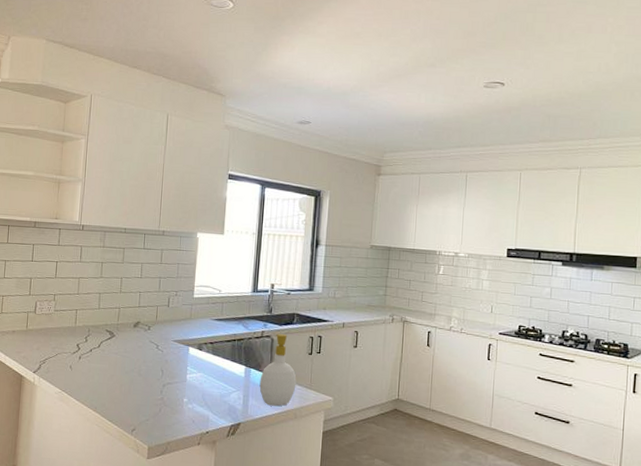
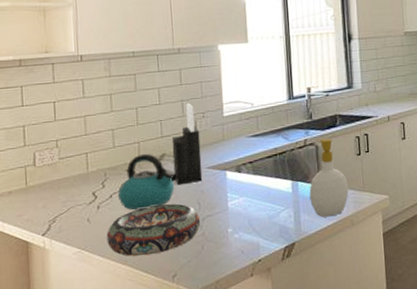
decorative bowl: none [83,365,162,408] -> present [106,203,201,257]
kettle: none [96,318,146,367] -> present [117,153,175,211]
knife block: none [141,280,171,352] -> present [170,102,203,186]

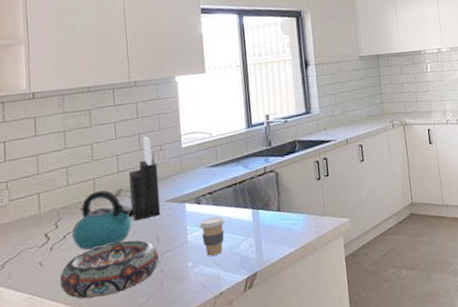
coffee cup: none [240,186,265,224] -> present [199,216,225,256]
soap bottle: present [309,139,349,218] -> none [270,165,310,245]

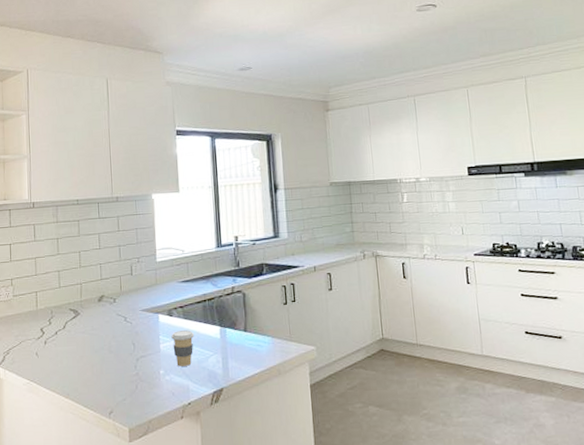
decorative bowl: present [60,240,160,299] -> none [52,343,135,391]
kettle: present [71,190,132,250] -> none [62,294,113,348]
knife block: present [127,135,161,221] -> none [108,248,137,326]

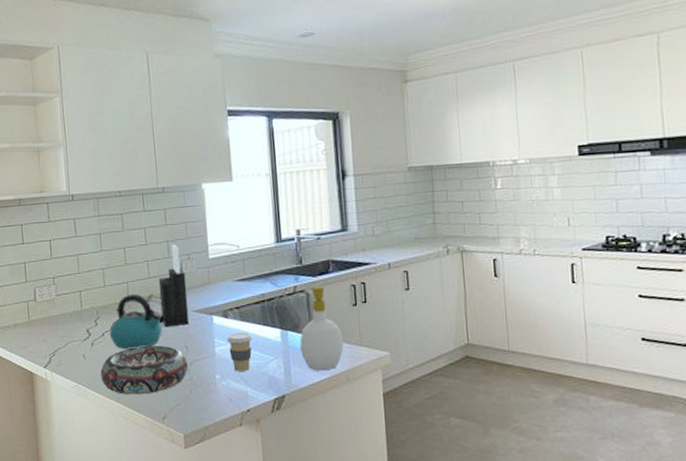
decorative bowl: none [52,343,135,391] -> present [100,346,189,395]
kettle: none [62,294,113,348] -> present [109,293,163,350]
knife block: none [108,248,137,326] -> present [158,243,190,328]
soap bottle: none [237,287,276,365] -> present [300,286,344,371]

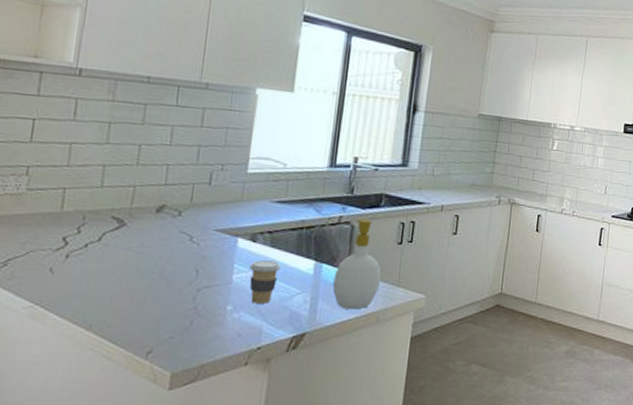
decorative bowl: present [100,346,189,395] -> none [70,265,195,323]
kettle: present [109,293,163,350] -> none [94,200,174,268]
knife block: present [158,243,190,328] -> none [166,149,214,246]

